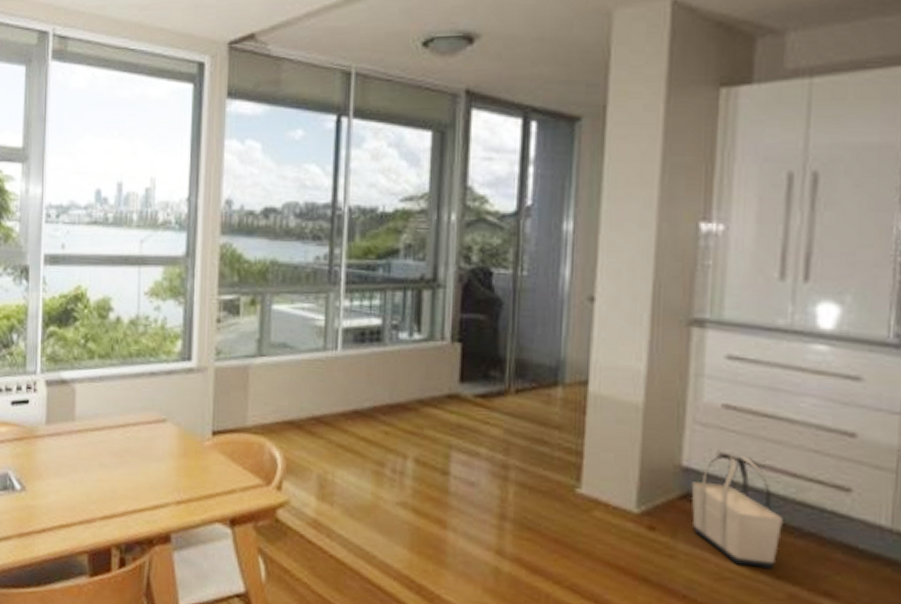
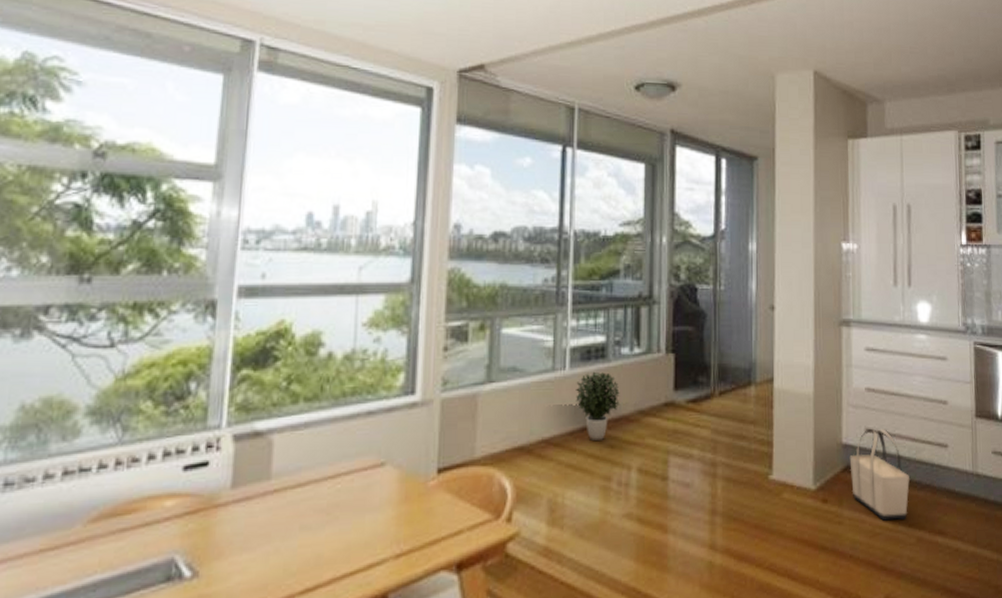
potted plant: none [348,354,396,426] -> present [576,371,620,442]

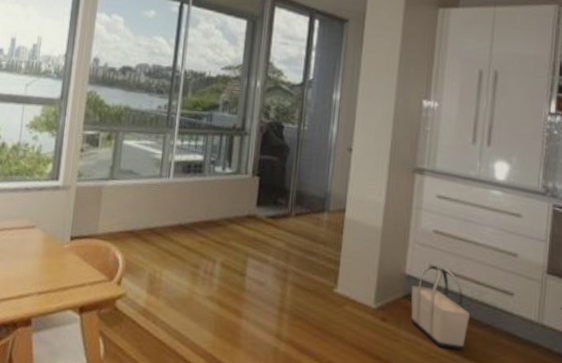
potted plant: present [576,371,620,442] -> none [176,182,212,237]

